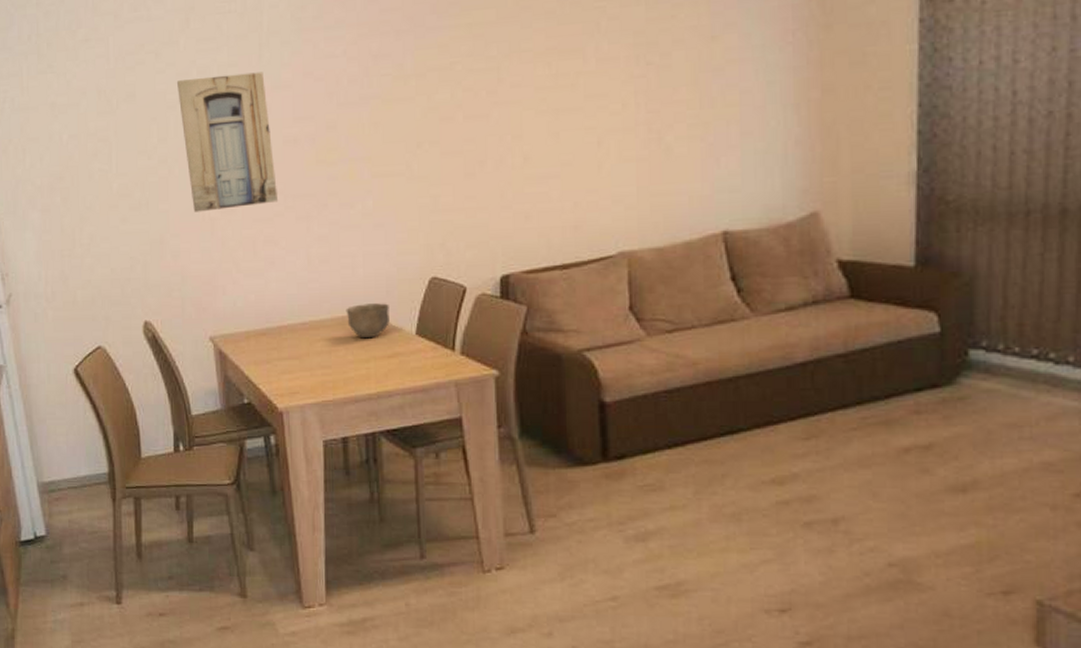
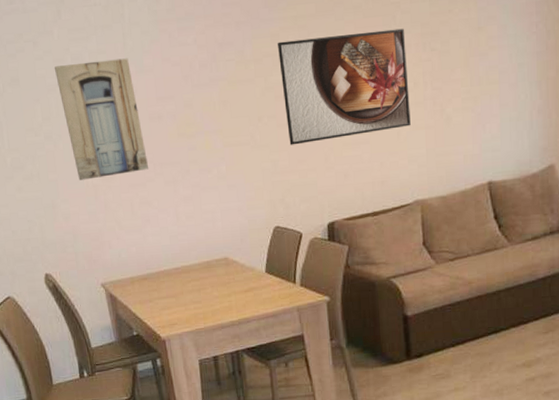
bowl: present [346,303,390,339] -> none [209,249,245,278]
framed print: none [446,37,617,178] -> present [278,28,411,145]

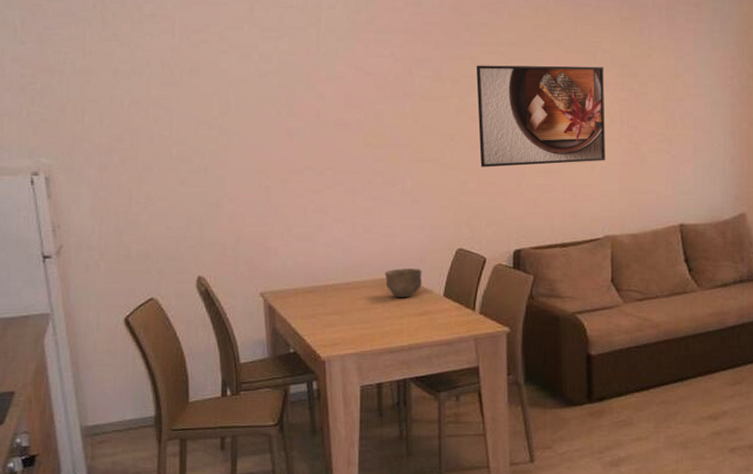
wall art: present [55,58,149,180] -> none [240,61,329,180]
bowl: none [209,249,245,278] -> present [384,268,422,298]

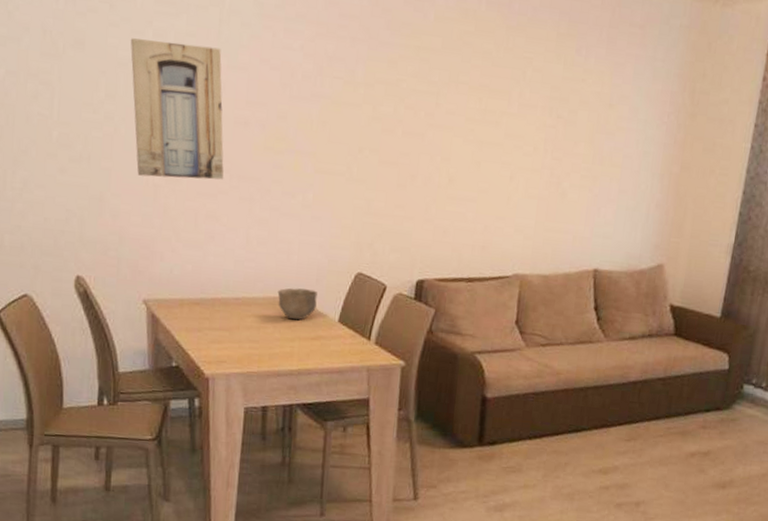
wall art: none [240,61,329,180] -> present [131,38,224,180]
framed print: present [476,65,605,167] -> none [389,70,533,193]

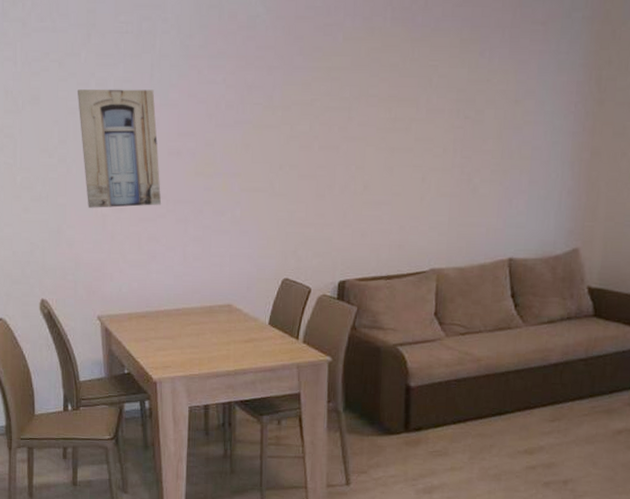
bowl: present [277,288,317,320] -> none [213,296,249,326]

